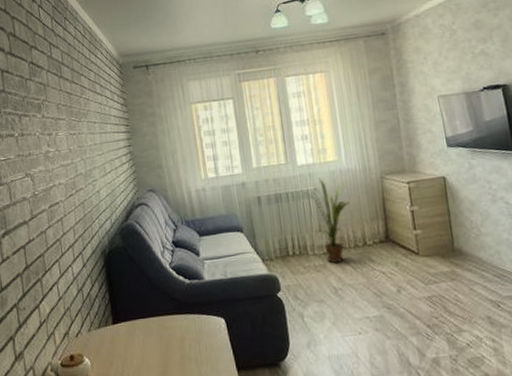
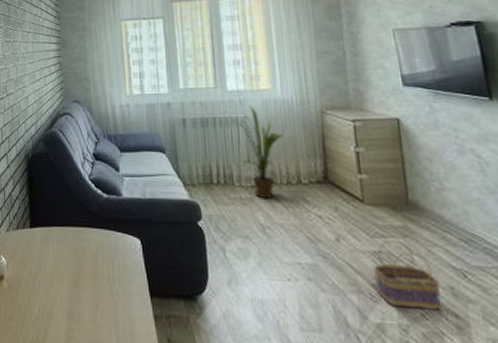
basket: none [428,284,482,342] -> present [373,240,441,312]

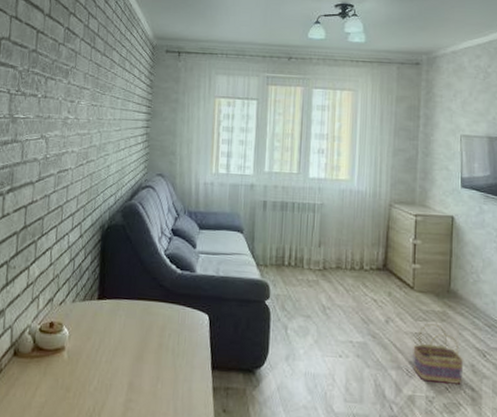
house plant: present [233,105,283,199] -> none [310,193,354,282]

